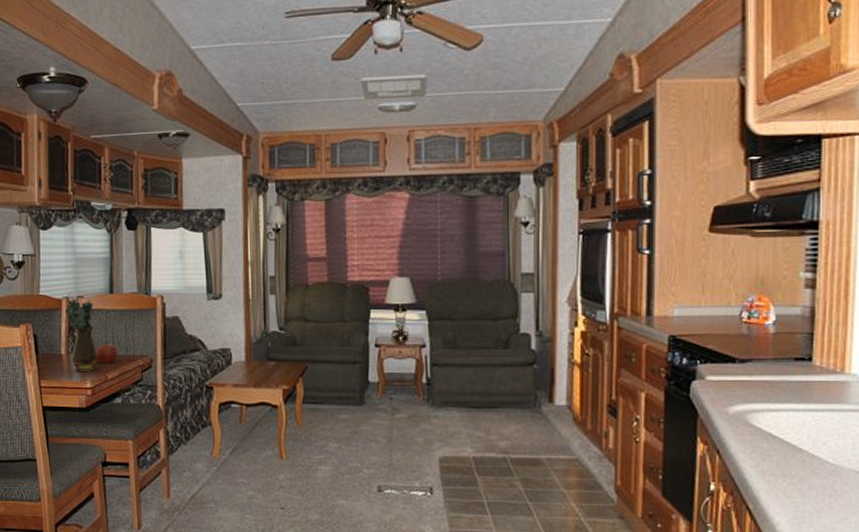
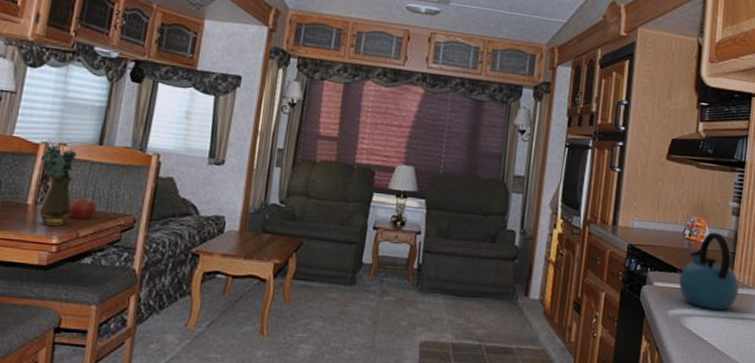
kettle: none [739,311,823,403] -> present [679,232,740,310]

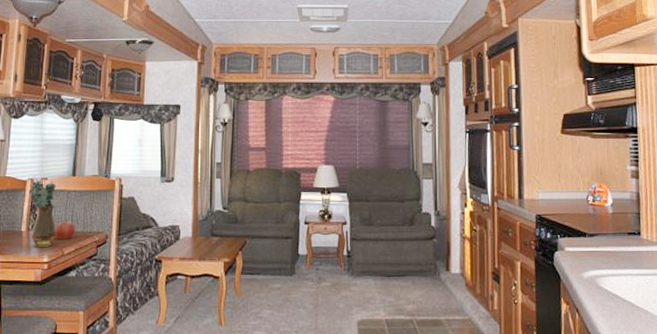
kettle: present [679,232,740,310] -> none [589,196,649,269]

